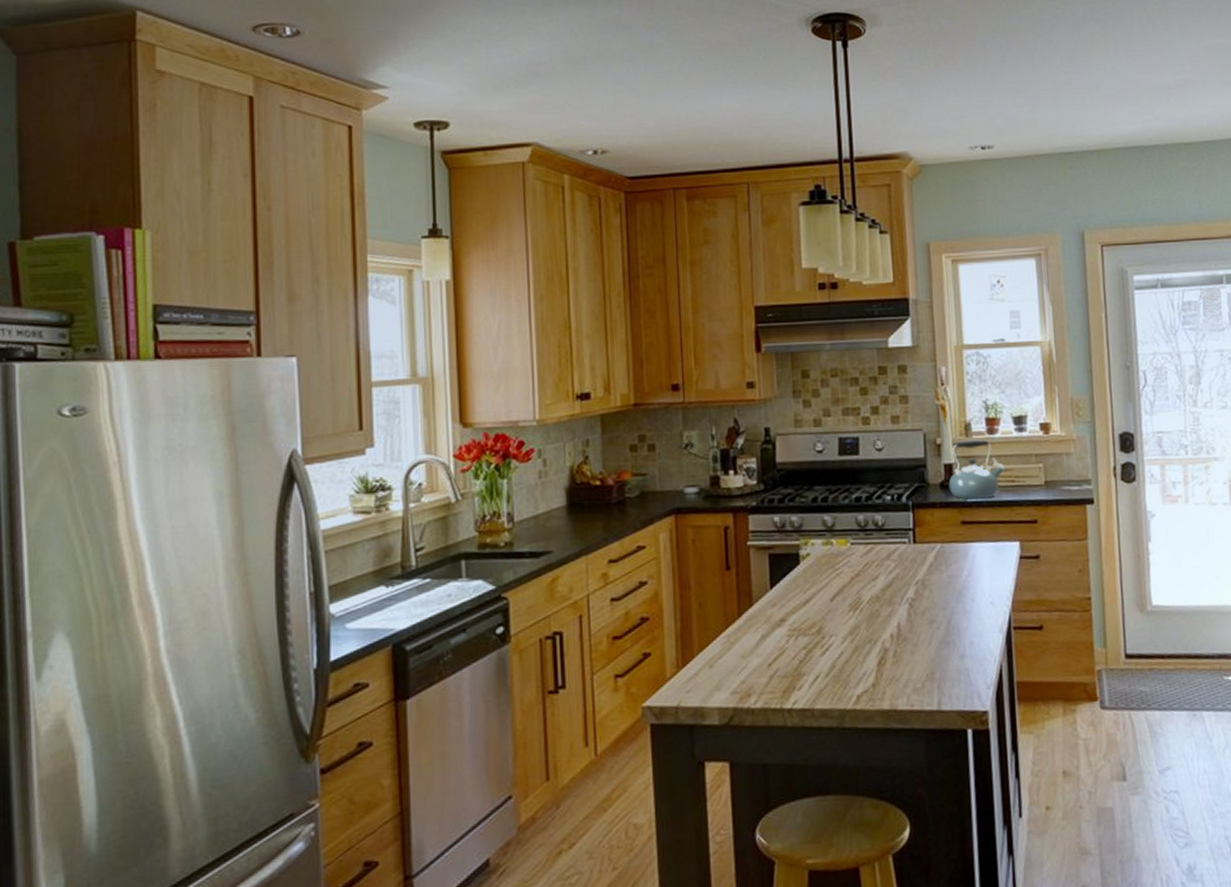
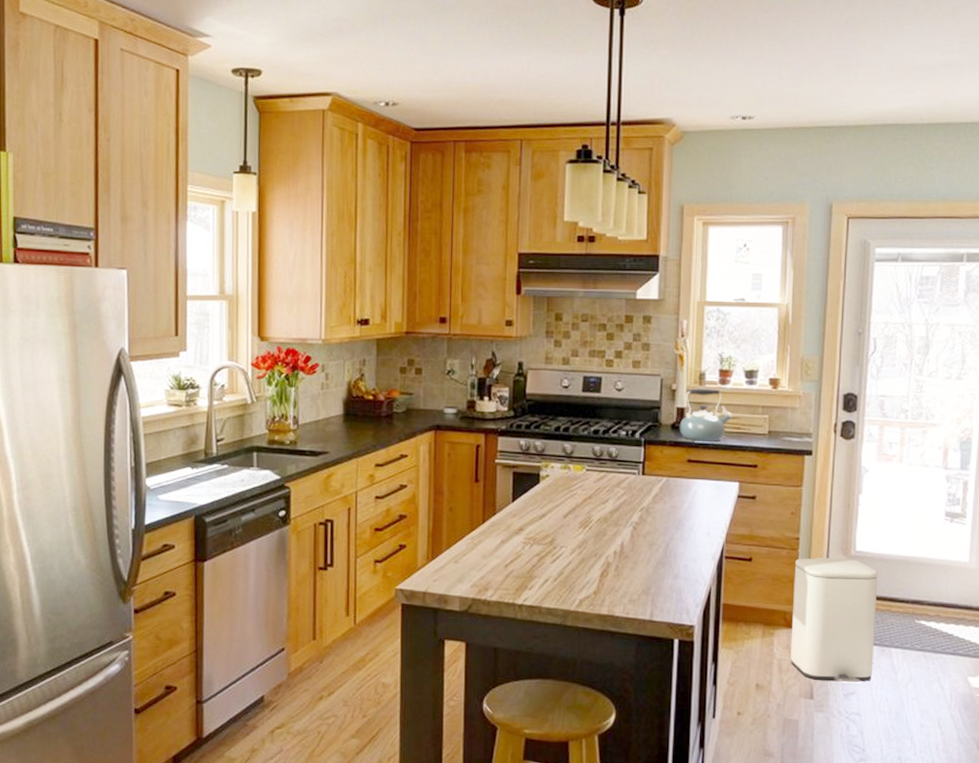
pedal bin: none [1089,615,1187,758] -> present [790,557,879,683]

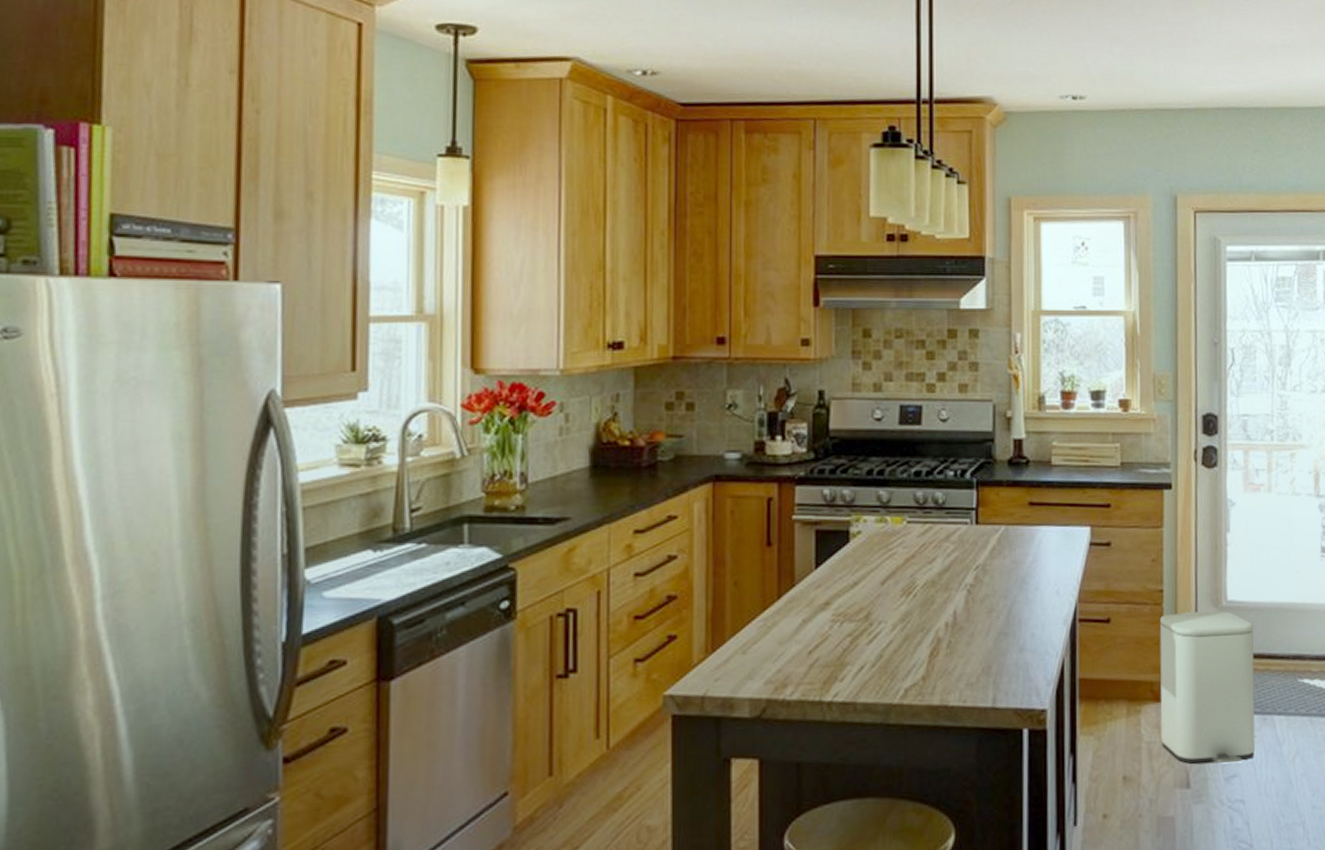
kettle: present [679,387,733,442] -> none [1017,413,1079,480]

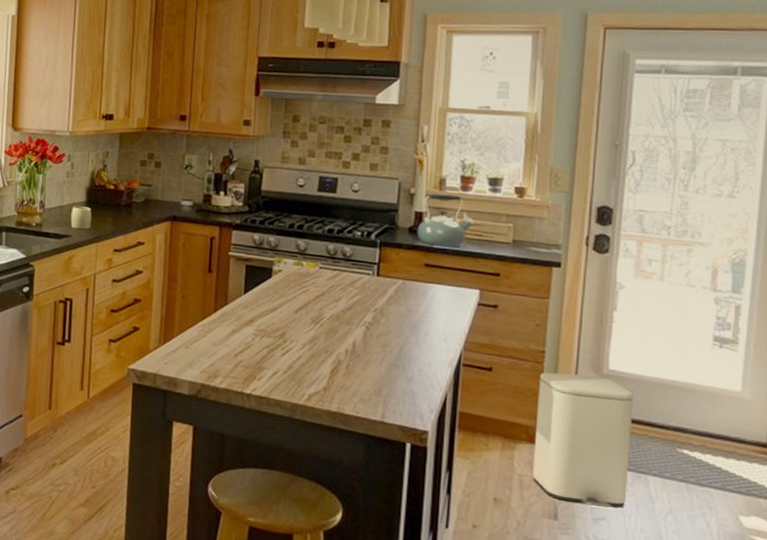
mug: none [569,474,599,509] -> present [71,206,92,231]
kettle: none [1017,413,1079,480] -> present [417,193,475,248]

